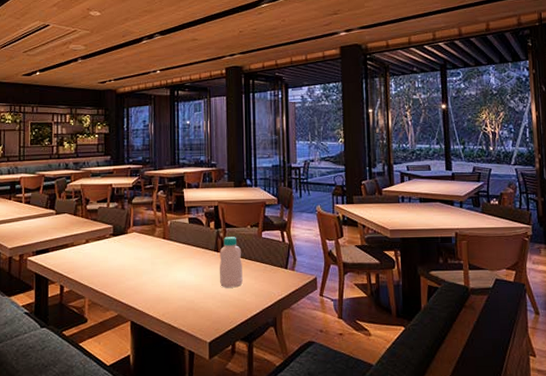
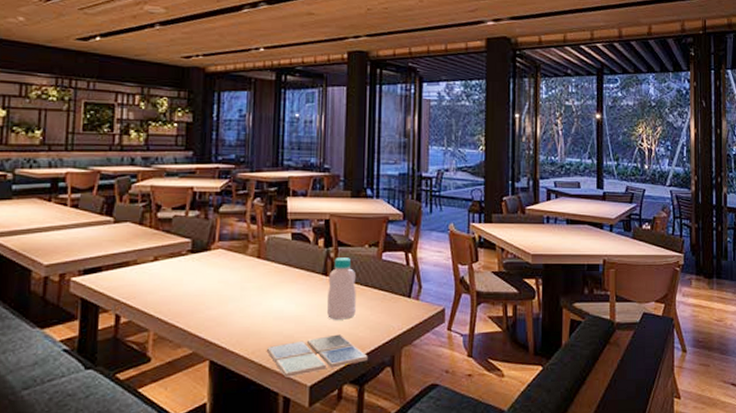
drink coaster: none [173,300,255,335] -> present [266,334,368,377]

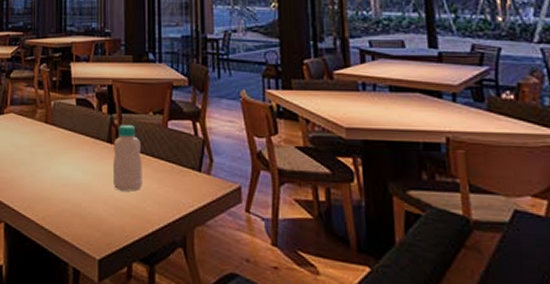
drink coaster: present [266,334,368,377] -> none [55,206,157,248]

